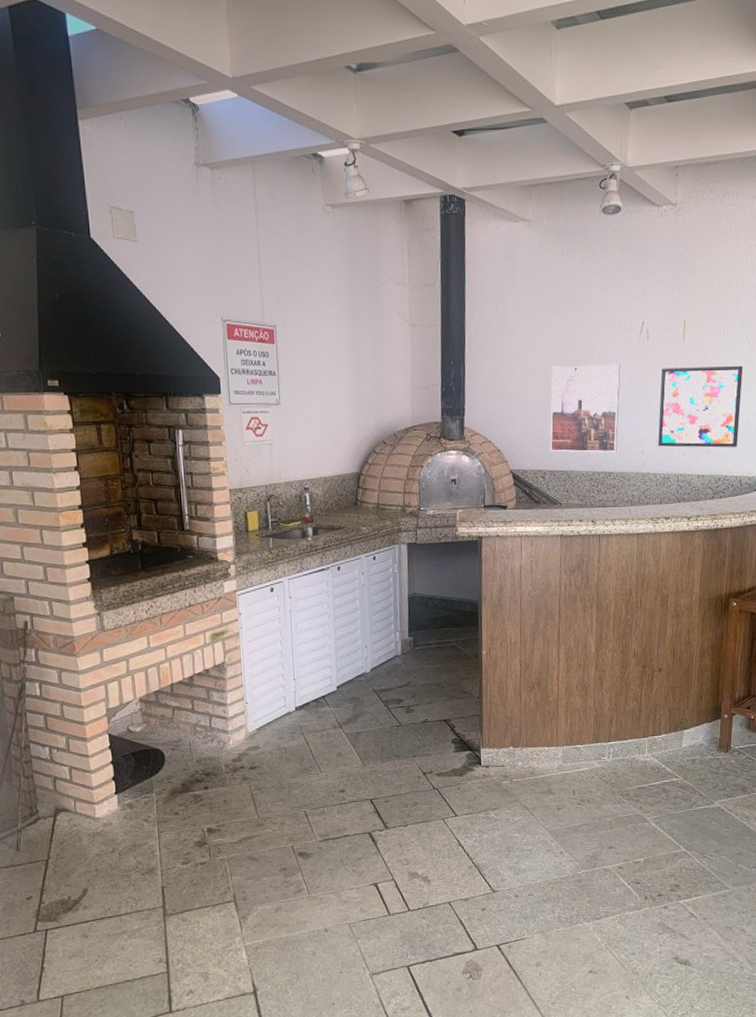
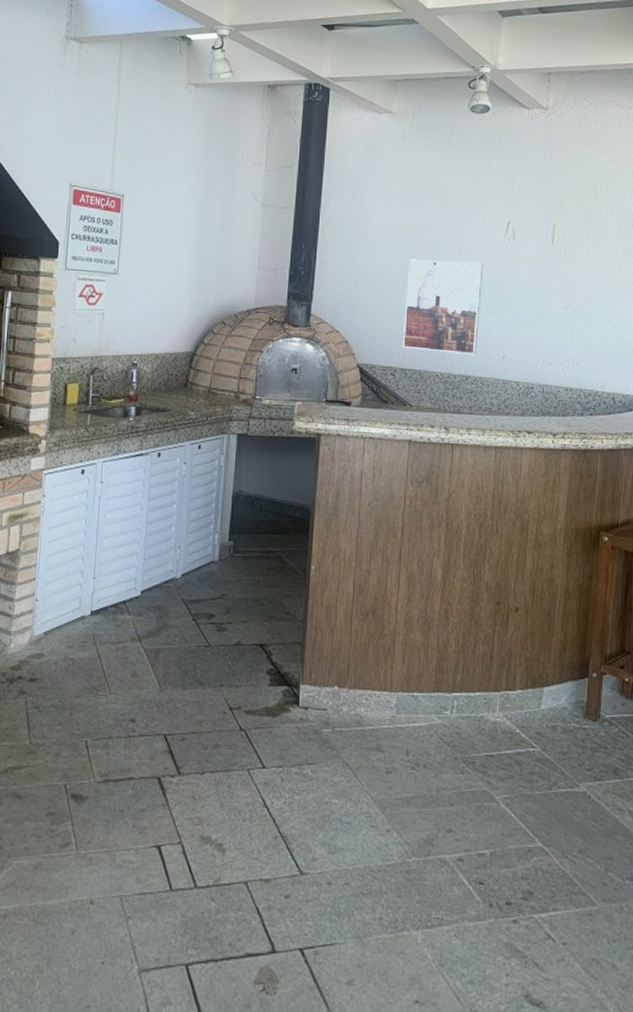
wall art: present [657,365,743,448] -> none [521,270,617,361]

